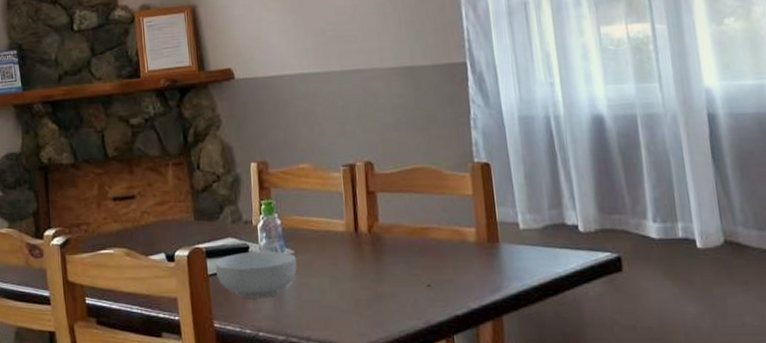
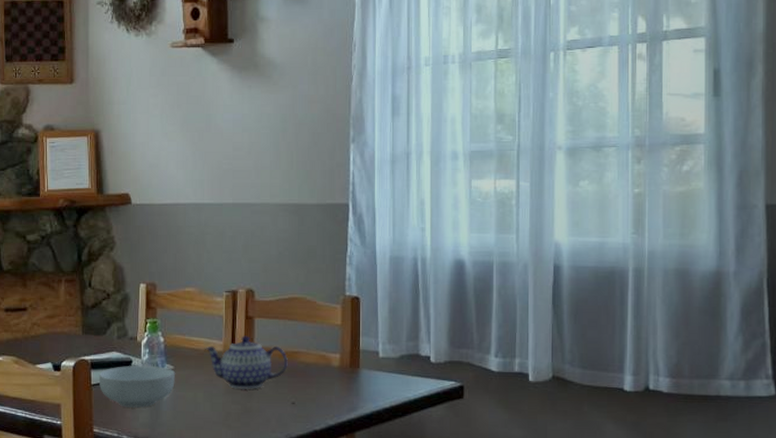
teapot: none [325,213,418,274] -> present [204,336,288,390]

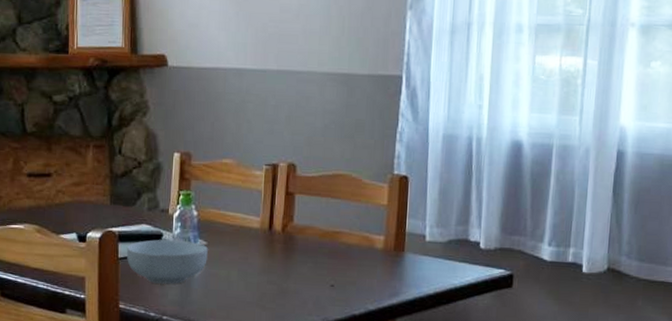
teapot: present [204,336,288,390] -> none [240,212,329,270]

